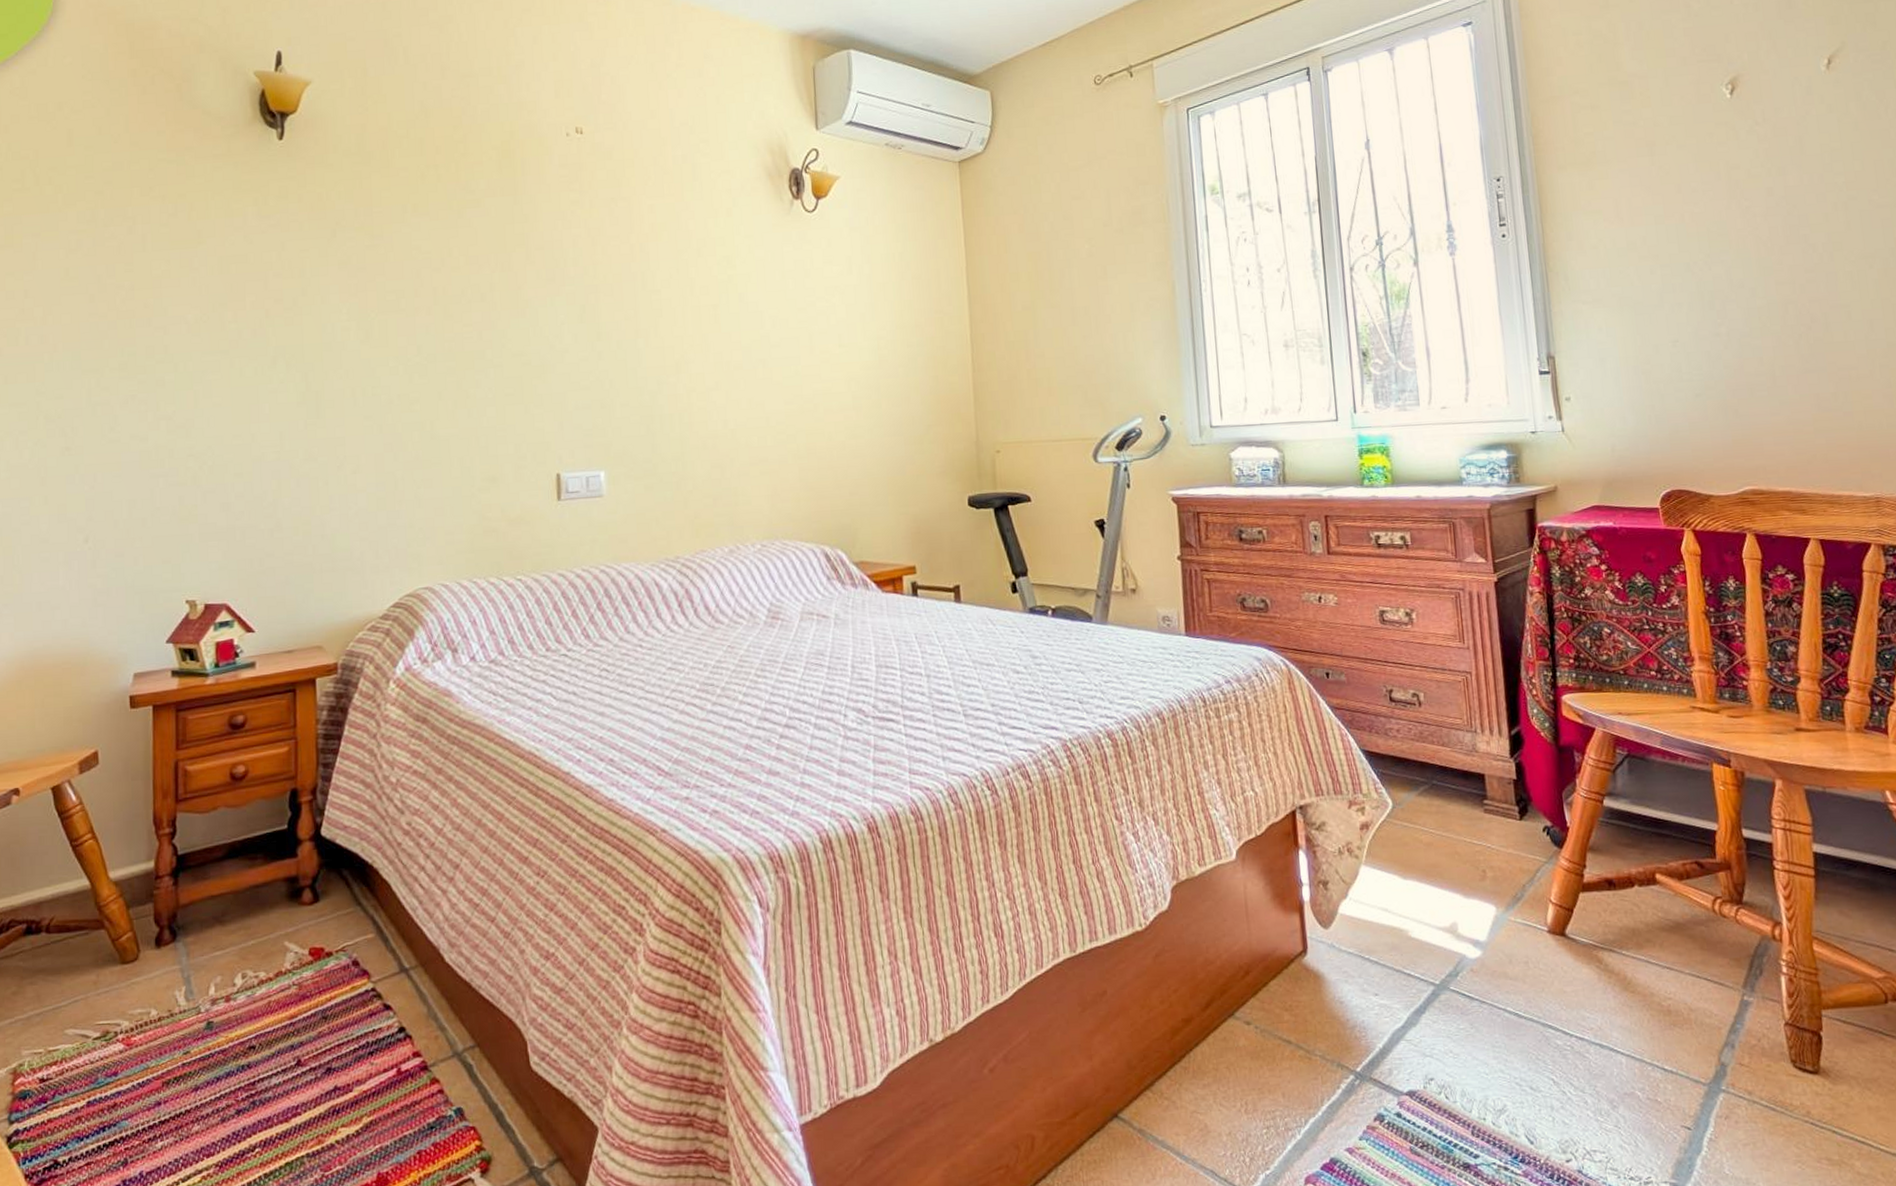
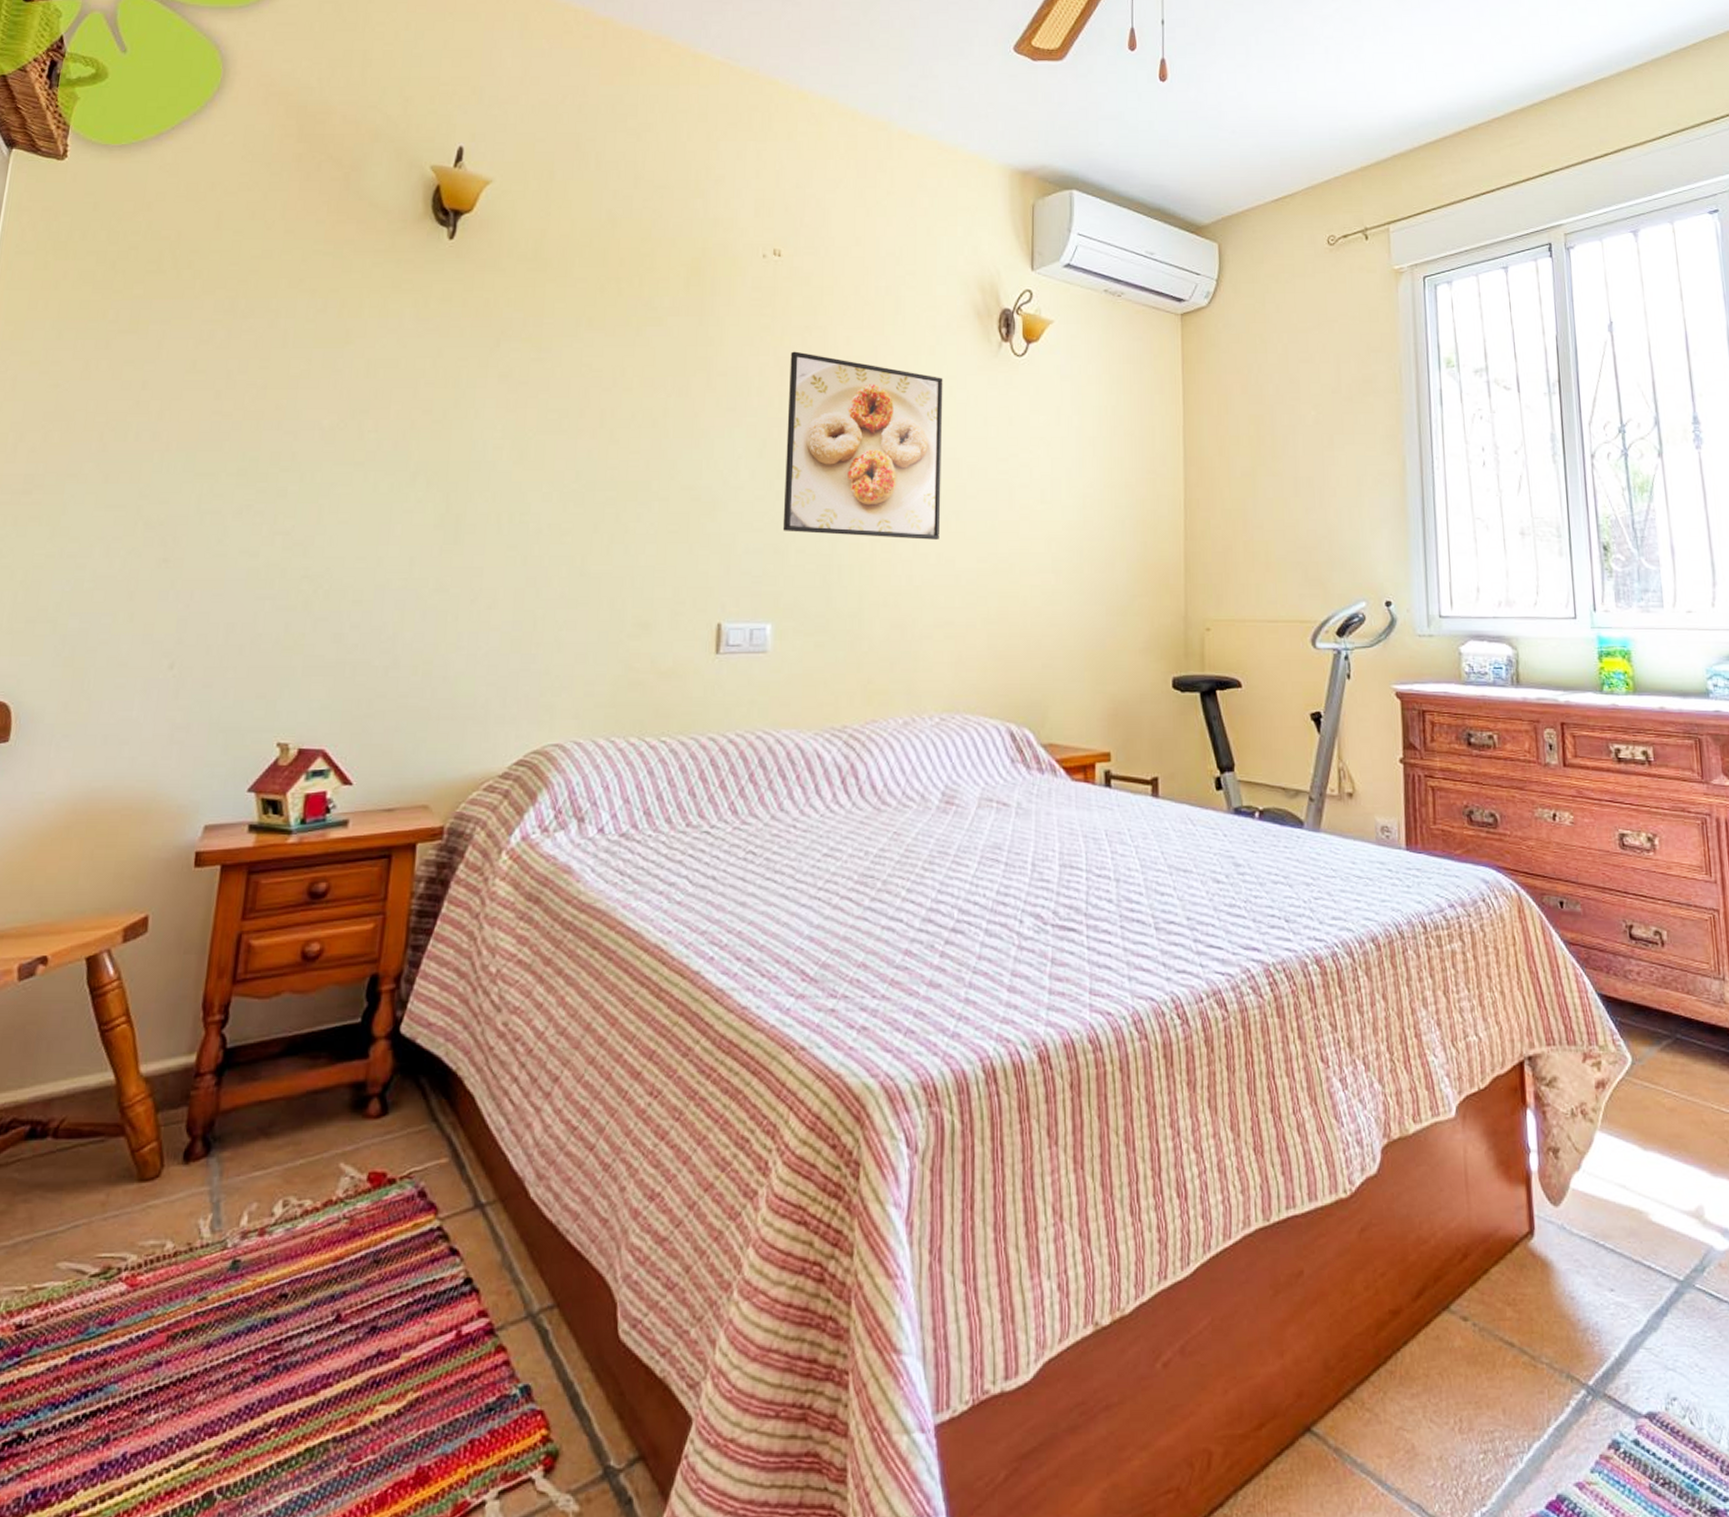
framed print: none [600,222,749,388] -> present [782,351,943,540]

